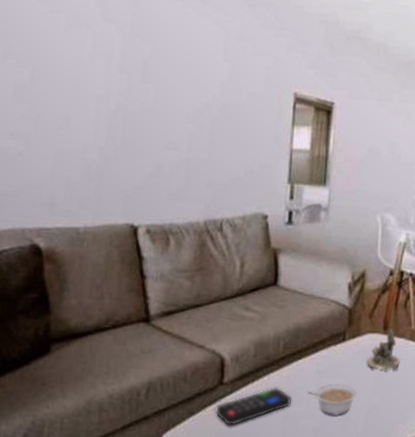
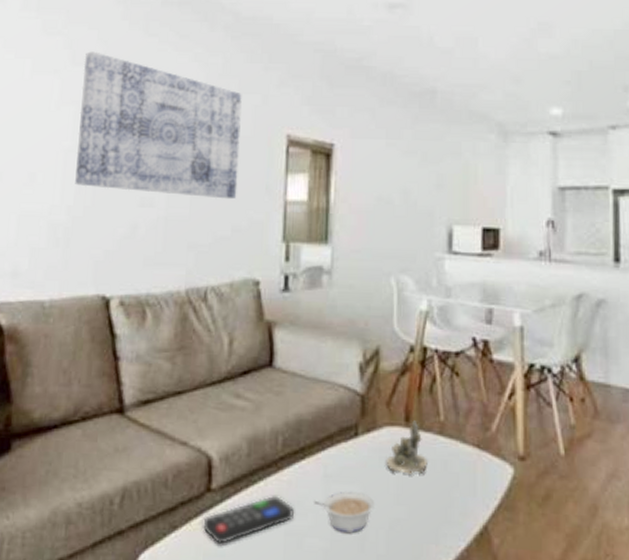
wall art: none [106,10,256,146] -> present [75,51,242,200]

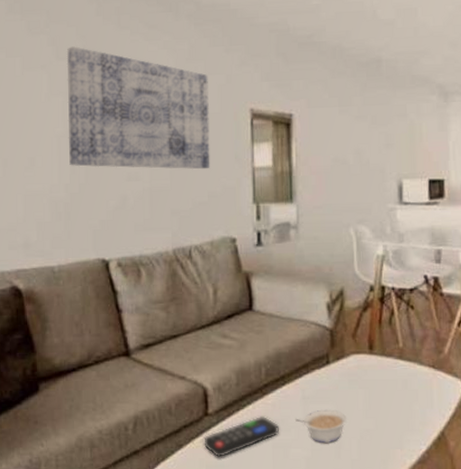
succulent planter: present [386,420,428,474] -> none [354,348,390,393]

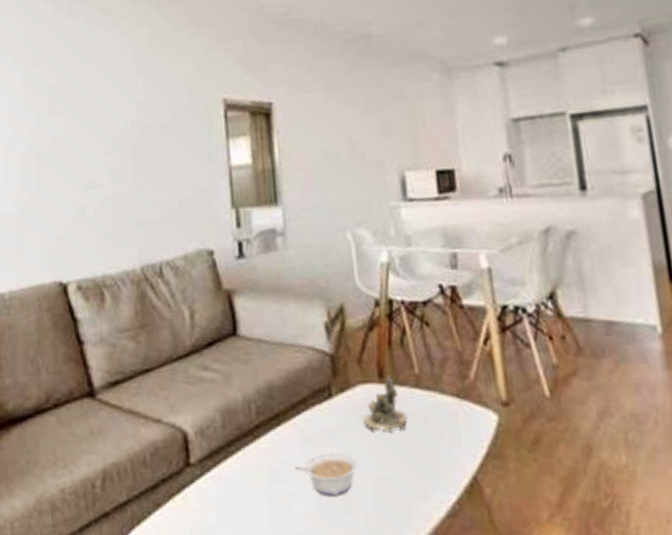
wall art: present [66,46,210,170] -> none [12,39,180,175]
remote control: present [204,415,279,457] -> none [186,464,276,518]
succulent planter: none [354,348,390,393] -> present [363,376,407,431]

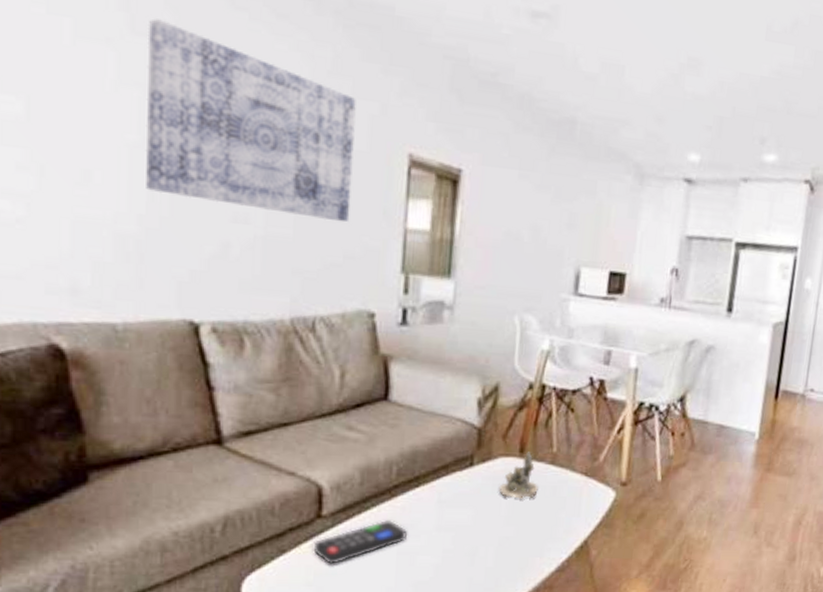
wall art: none [12,39,180,175] -> present [145,19,356,223]
remote control: none [186,464,276,518] -> present [313,519,407,564]
legume: present [295,453,358,497] -> none [427,514,486,551]

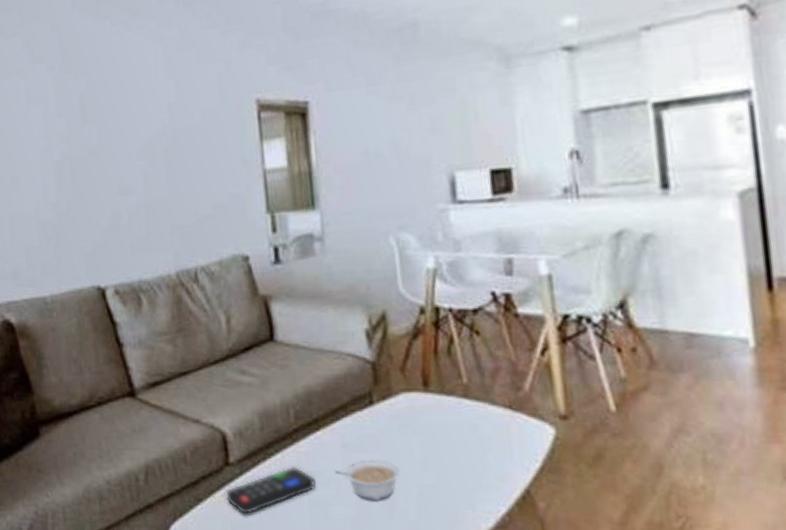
wall art: present [145,19,356,223] -> none [42,46,213,183]
legume: none [427,514,486,551] -> present [335,459,400,502]
succulent planter: present [499,452,538,499] -> none [406,385,454,440]

